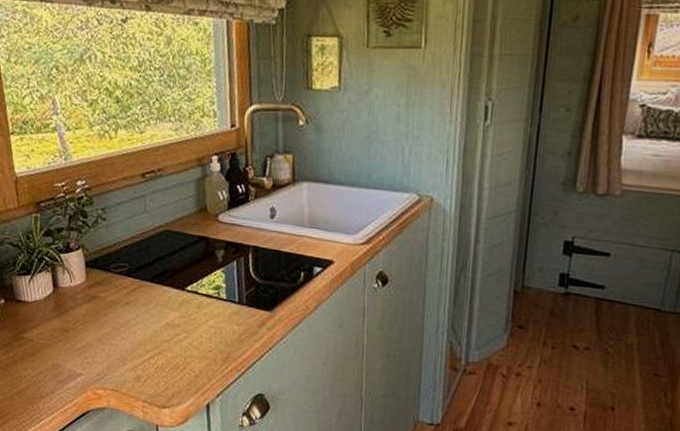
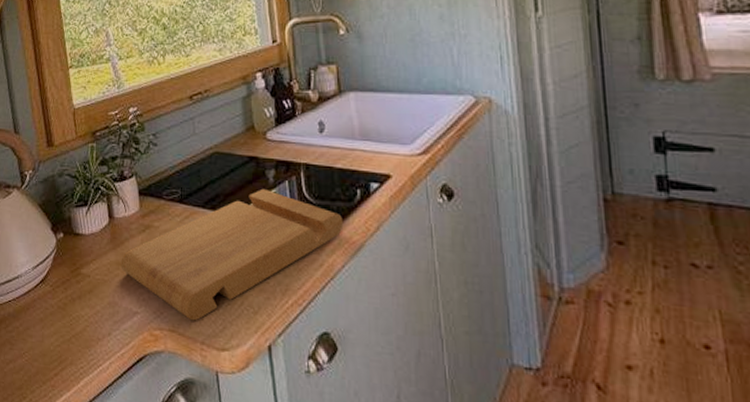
cutting board: none [65,267,286,383] -> present [121,188,344,321]

